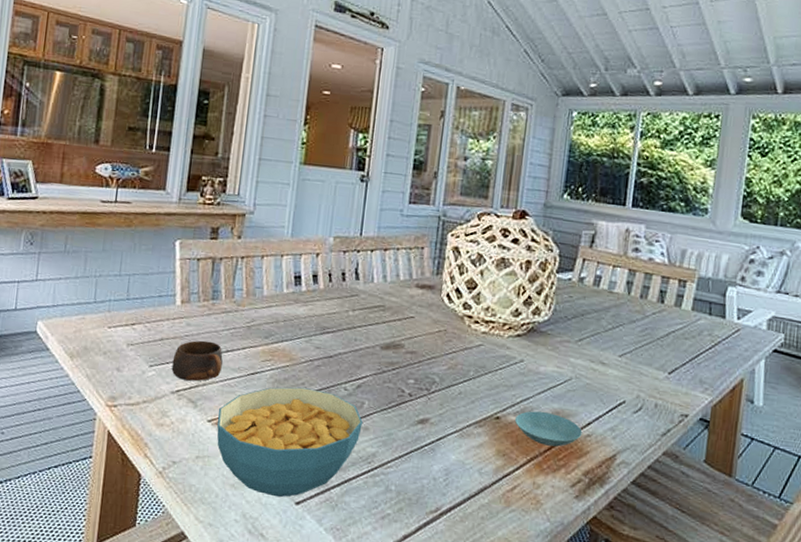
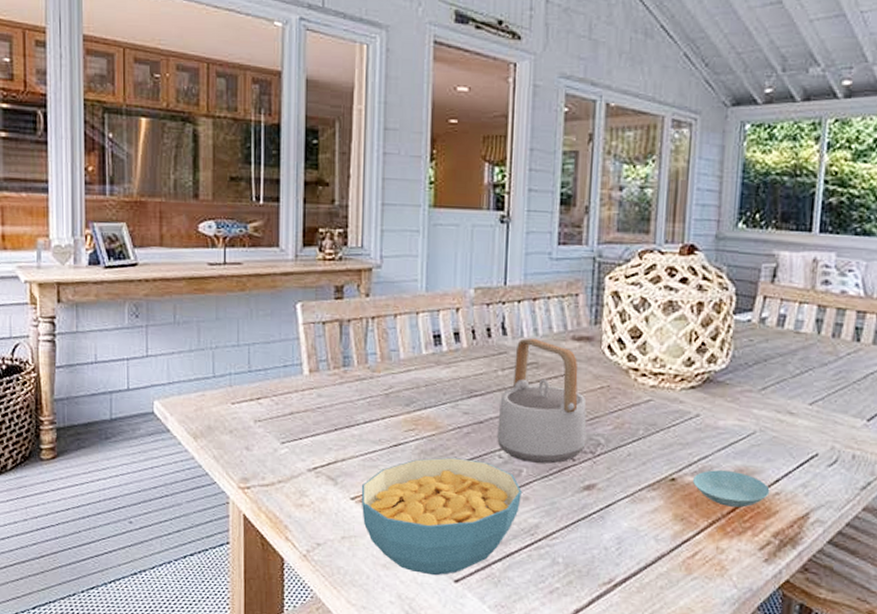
cup: present [171,340,223,382] -> none [306,412,361,457]
teapot: none [344,283,425,398] -> present [497,338,587,464]

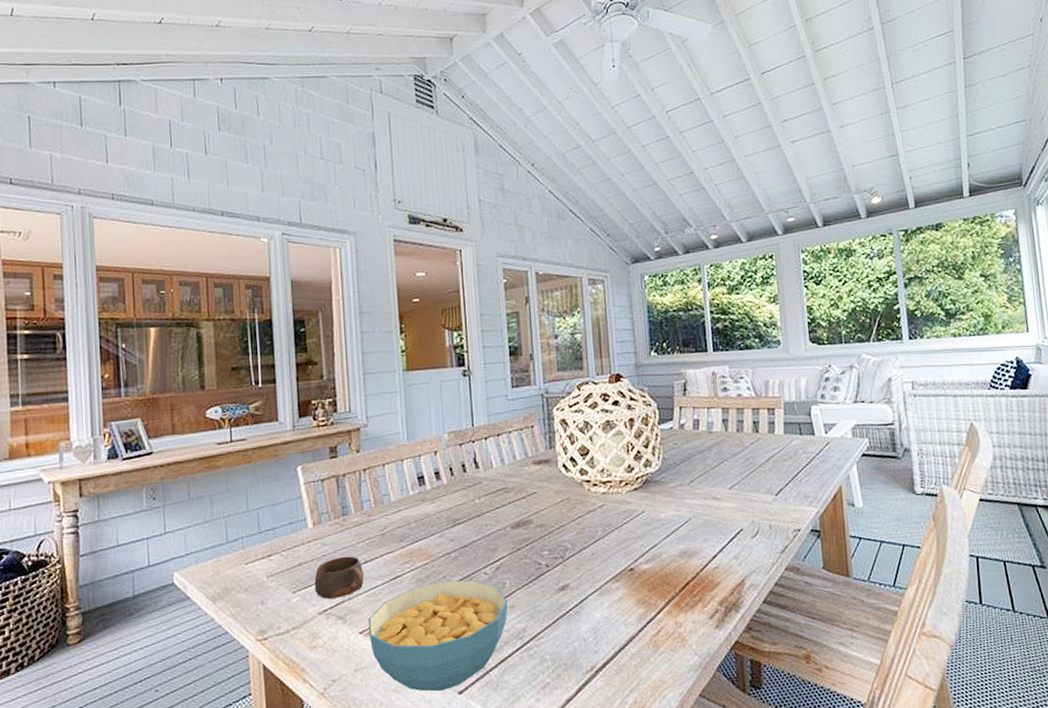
cup: none [306,412,361,457] -> present [314,556,364,599]
teapot: present [497,338,587,464] -> none [480,467,556,575]
saucer: present [693,470,770,508] -> none [648,554,711,586]

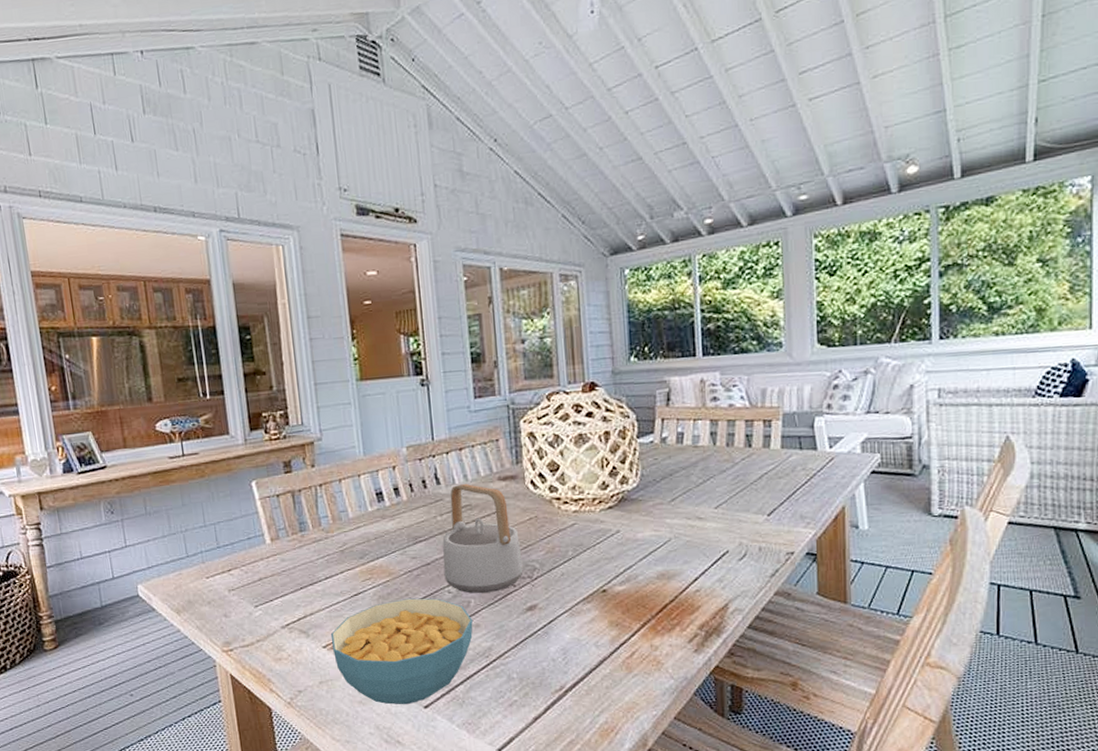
cup: present [314,556,364,599] -> none [275,572,325,614]
teapot: none [480,467,556,575] -> present [442,483,523,593]

